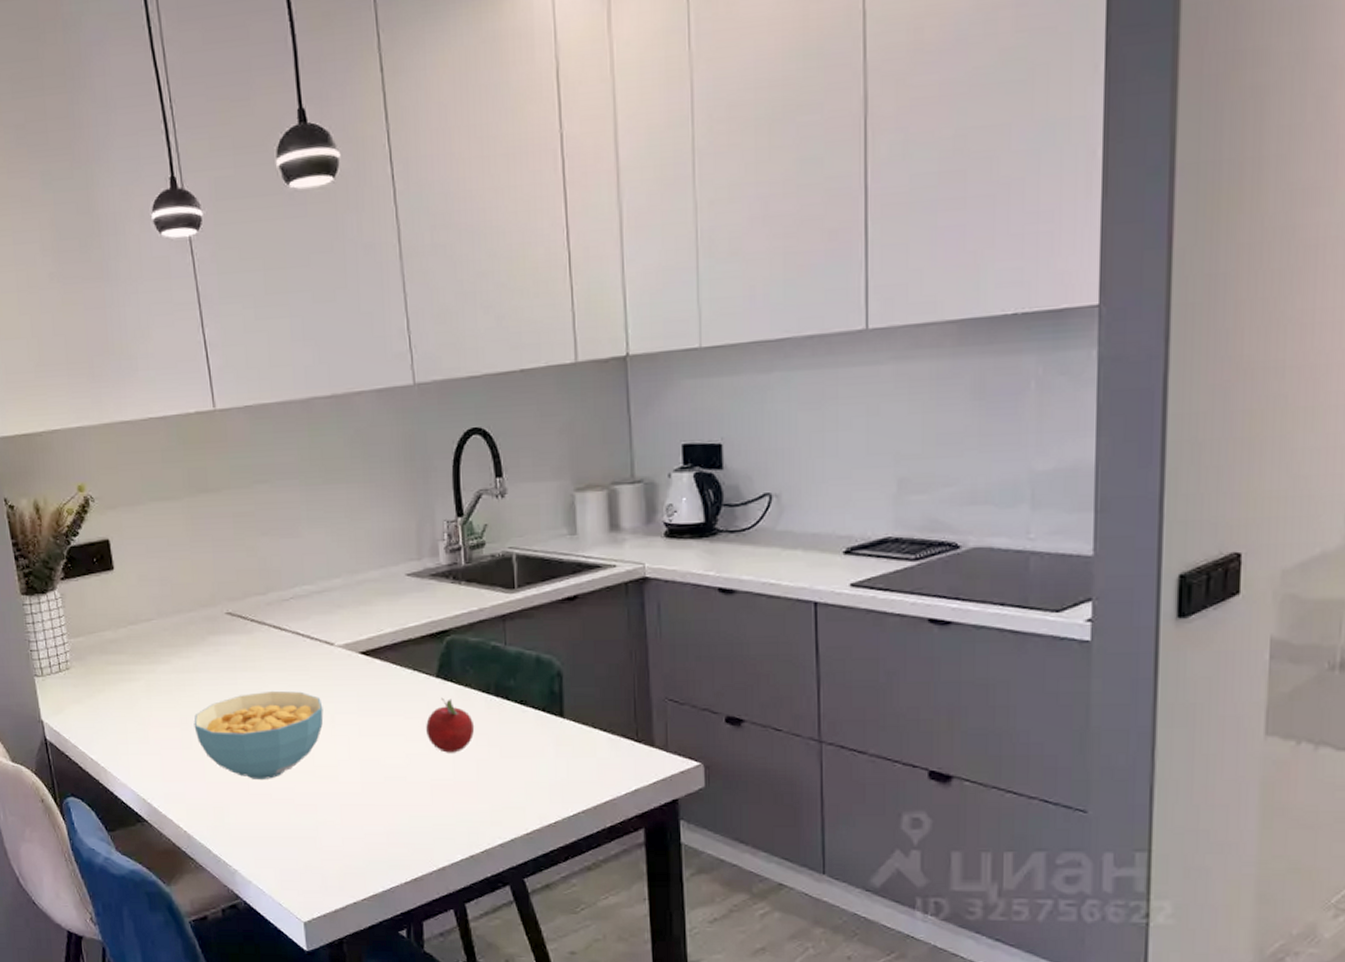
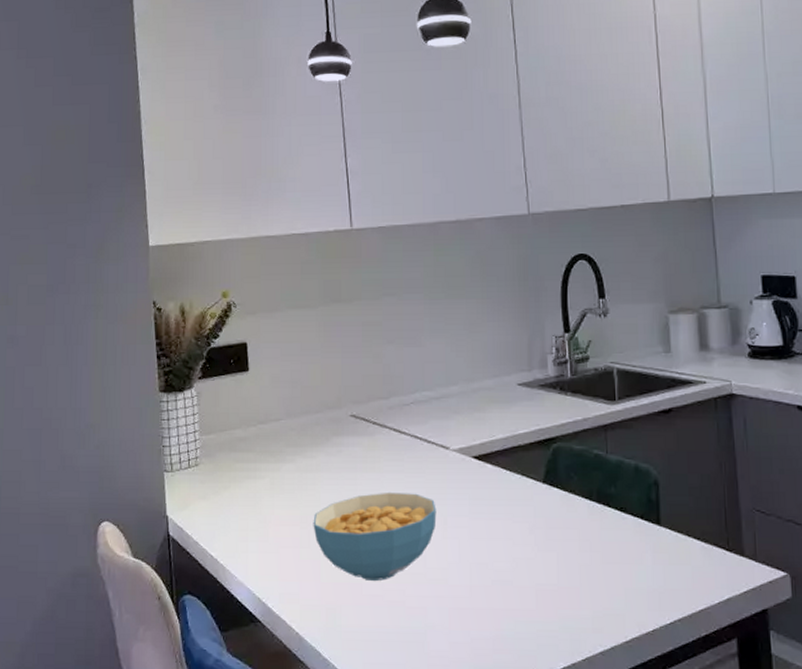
fruit: present [426,697,475,753] -> none [533,503,578,558]

